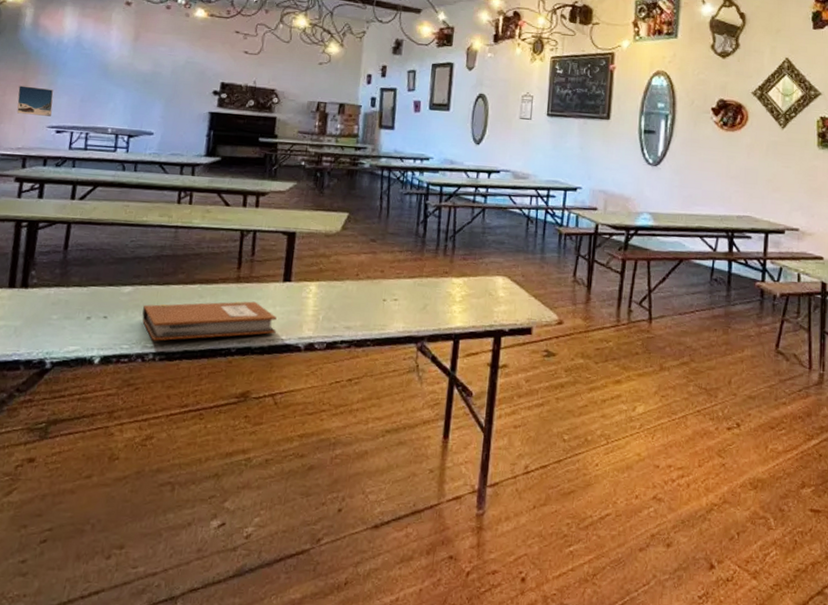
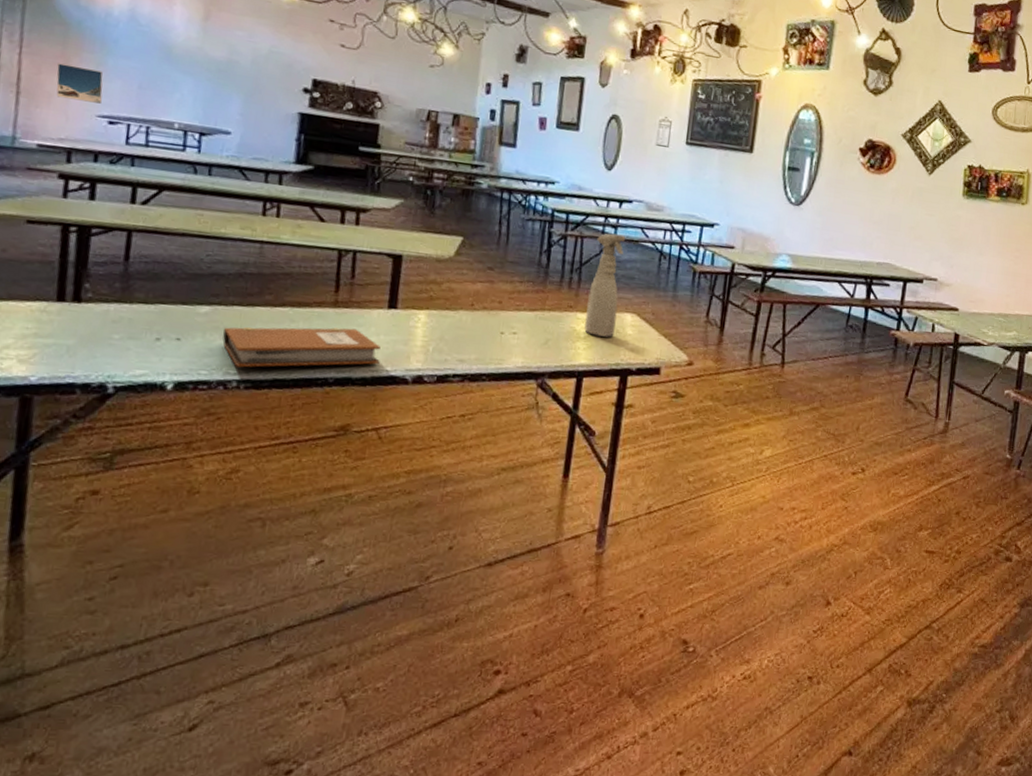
spray bottle: none [459,202,494,300] -> present [584,233,625,337]

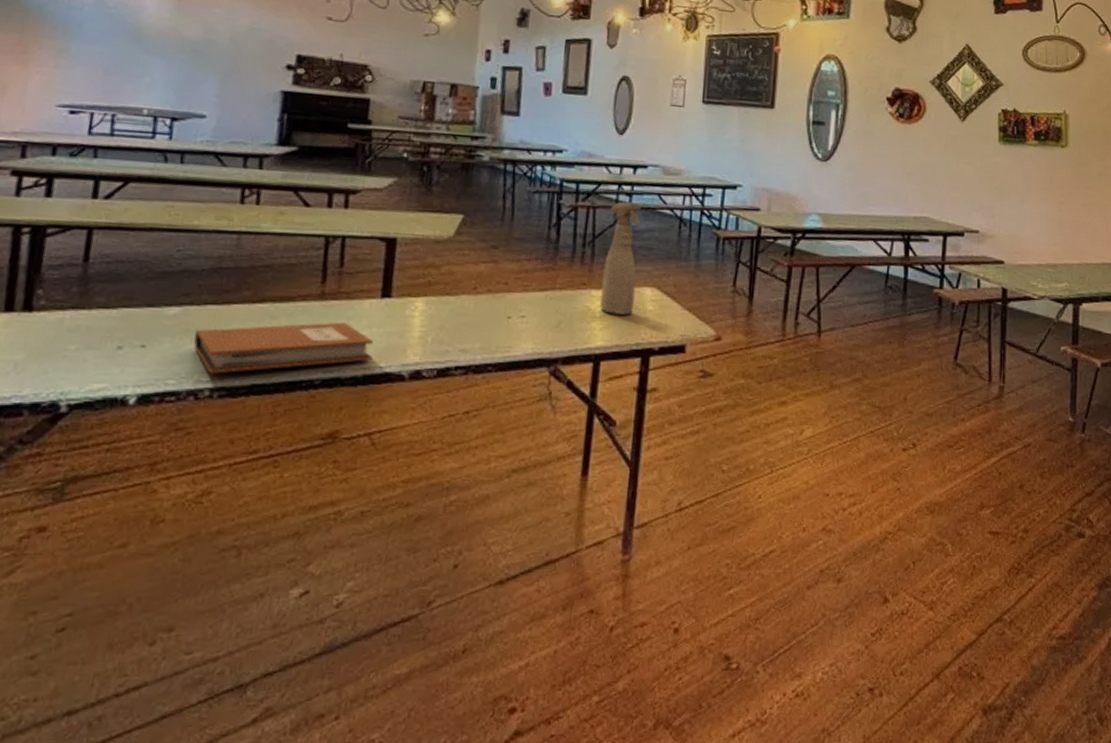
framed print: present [56,63,103,104] -> none [11,51,65,92]

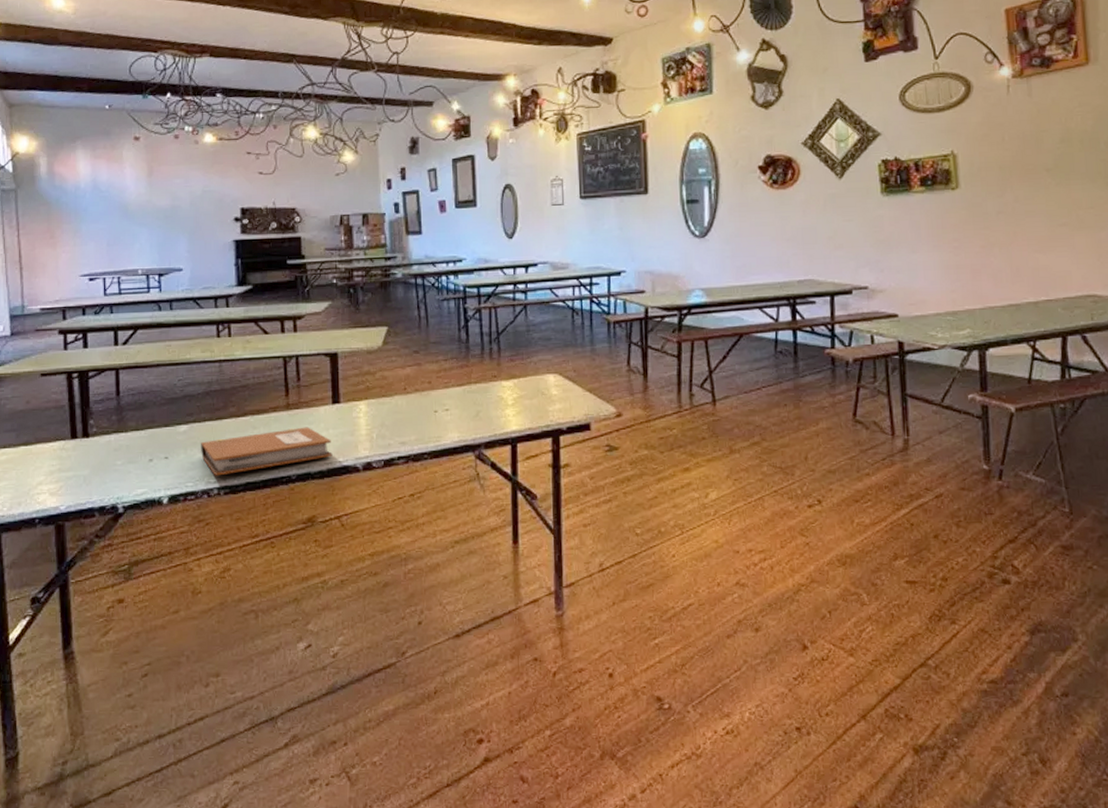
spray bottle: present [600,202,641,315] -> none [509,298,541,401]

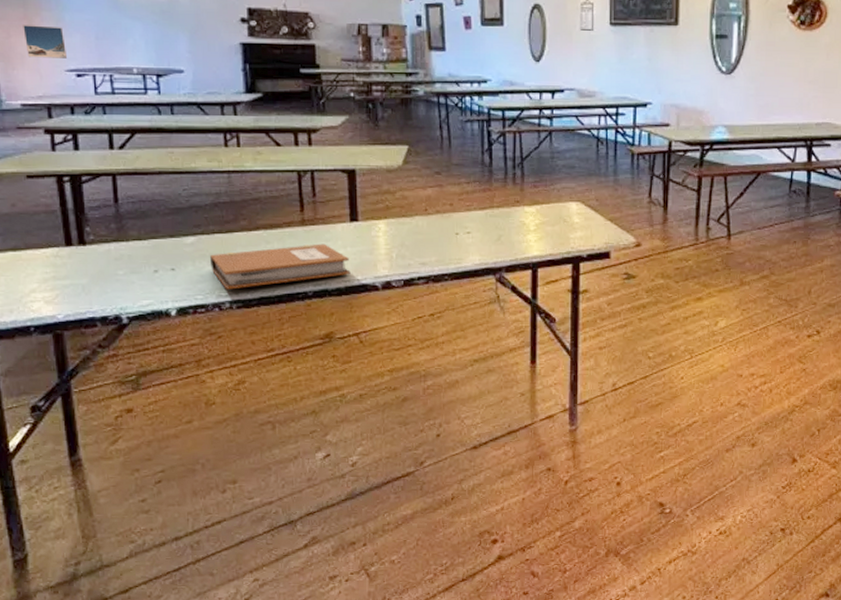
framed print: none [46,237,81,266] -> present [23,25,67,58]

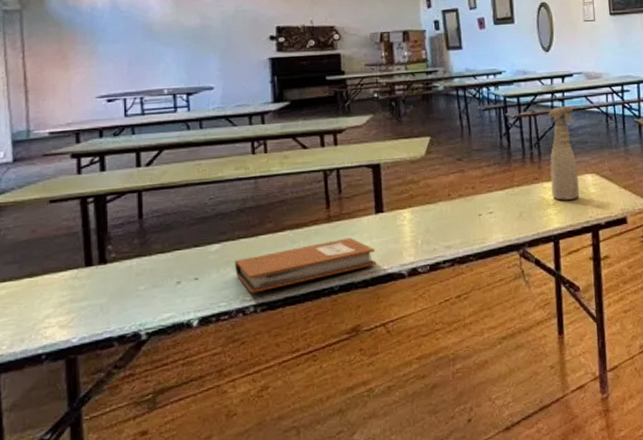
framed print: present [23,25,67,58] -> none [57,58,98,88]
spray bottle: none [533,125,563,227] -> present [548,106,580,200]

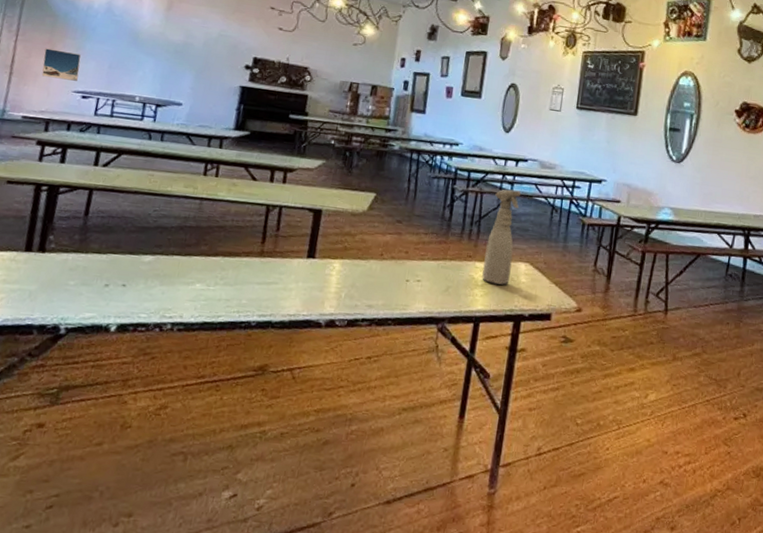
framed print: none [57,58,98,88] -> present [41,48,81,81]
notebook: present [235,237,377,293] -> none [161,274,299,312]

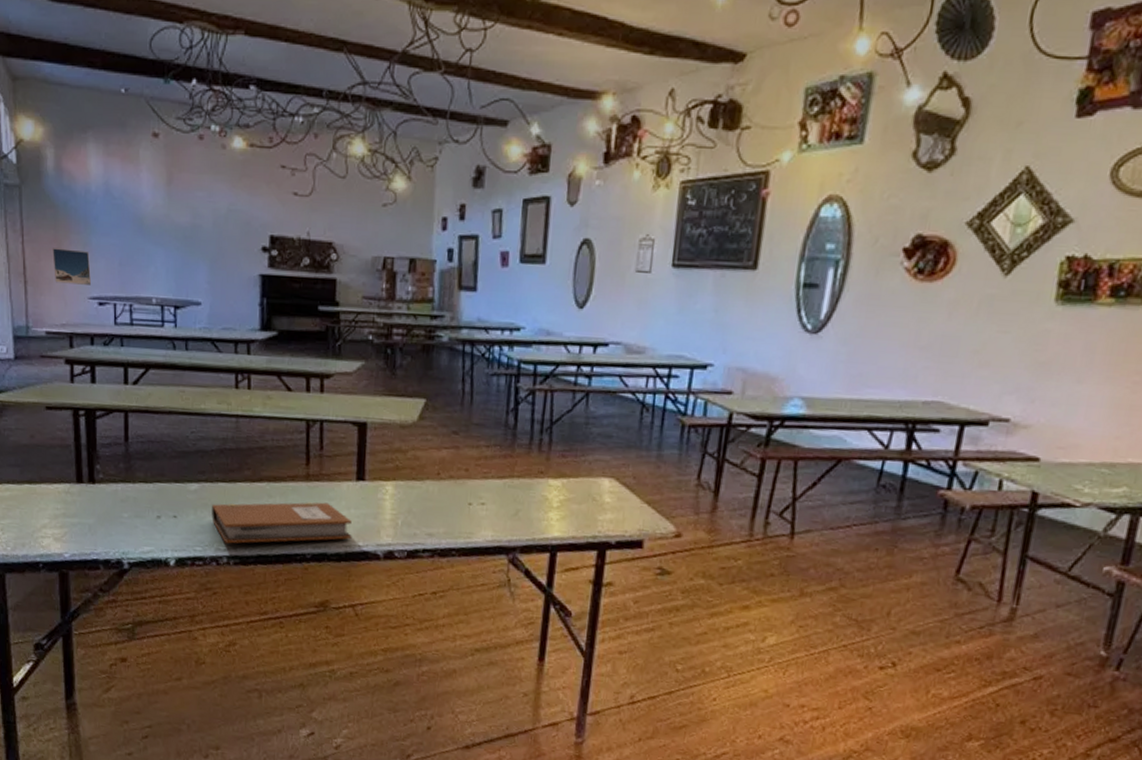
notebook: none [161,274,299,312] -> present [212,502,352,544]
spray bottle: present [482,189,521,285] -> none [557,384,601,506]

